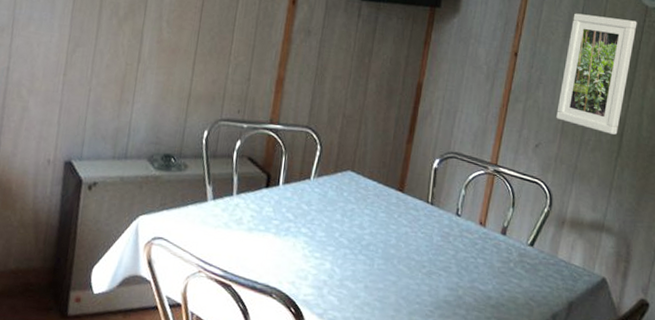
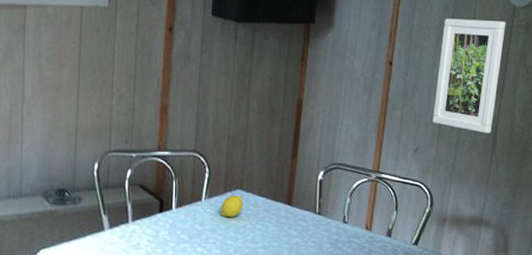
fruit: none [329,176,354,200] -> present [220,195,244,218]

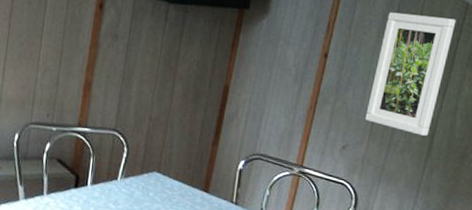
fruit: present [220,195,244,218] -> none [135,177,160,200]

